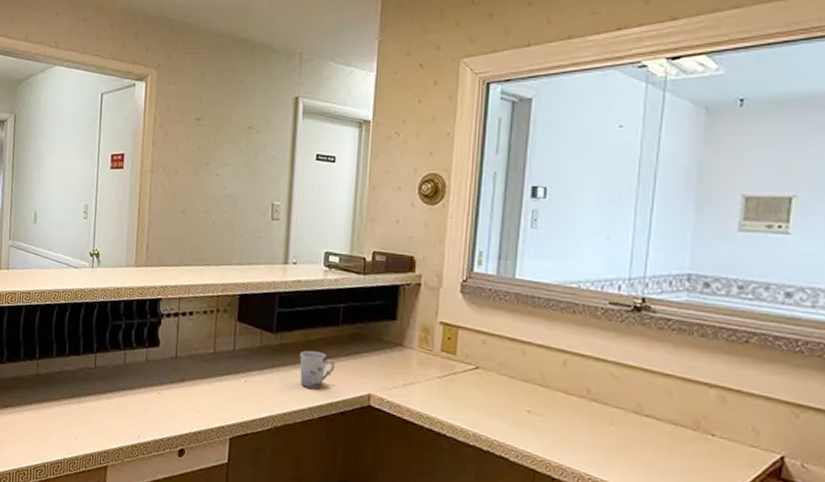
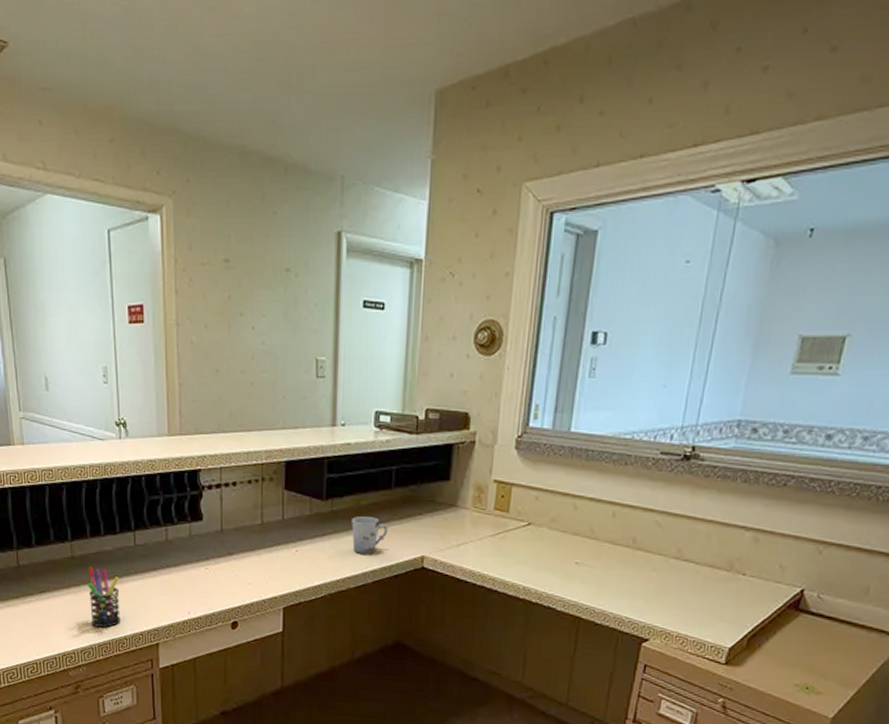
pen holder: none [47,385,78,447] -> present [87,567,121,628]

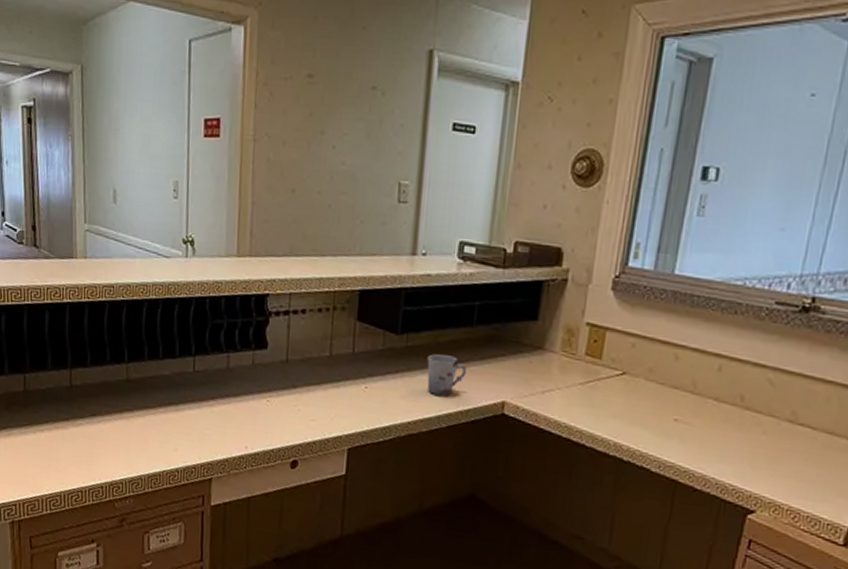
pen holder: present [87,567,121,628] -> none [140,391,176,458]

